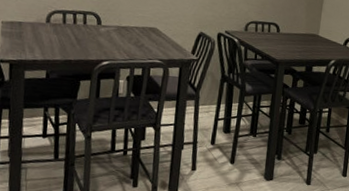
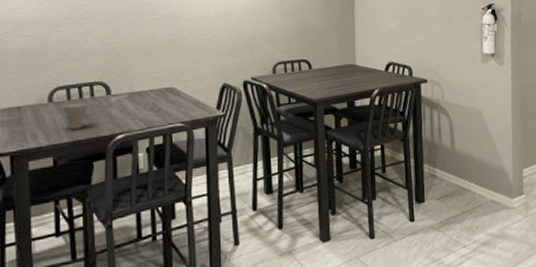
cup: none [57,27,82,50] -> present [61,103,89,129]

